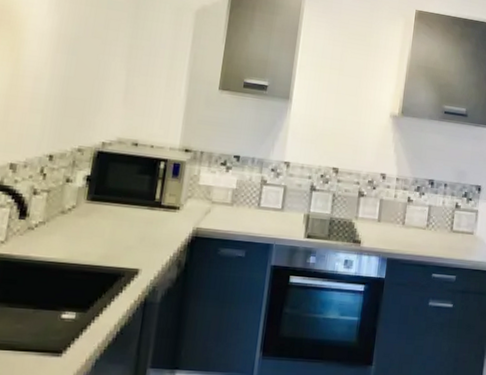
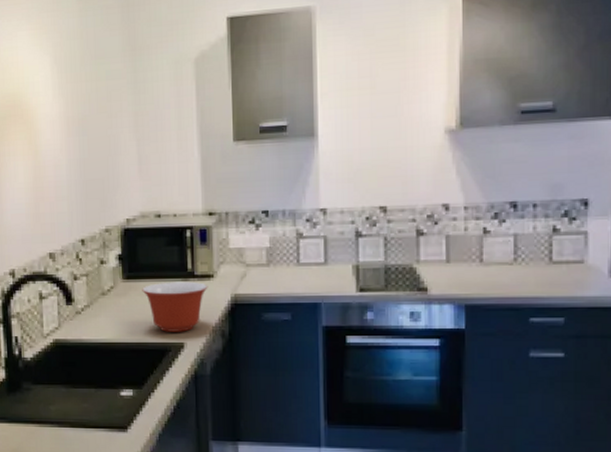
mixing bowl: none [105,208,173,259] -> present [142,281,208,332]

